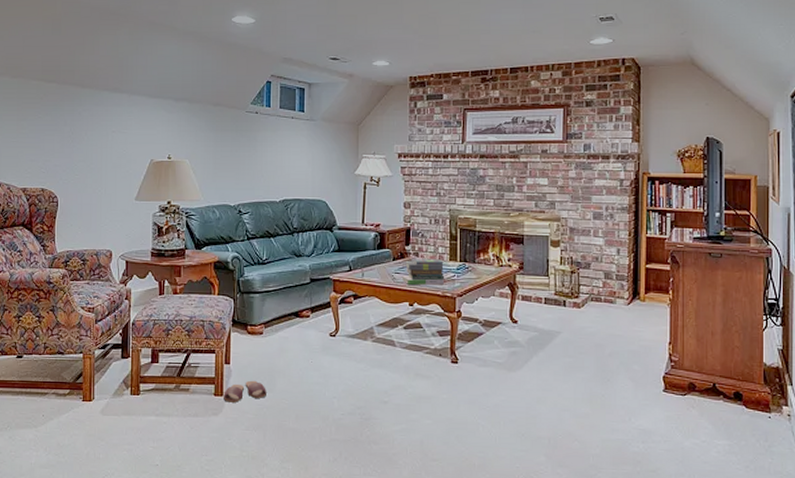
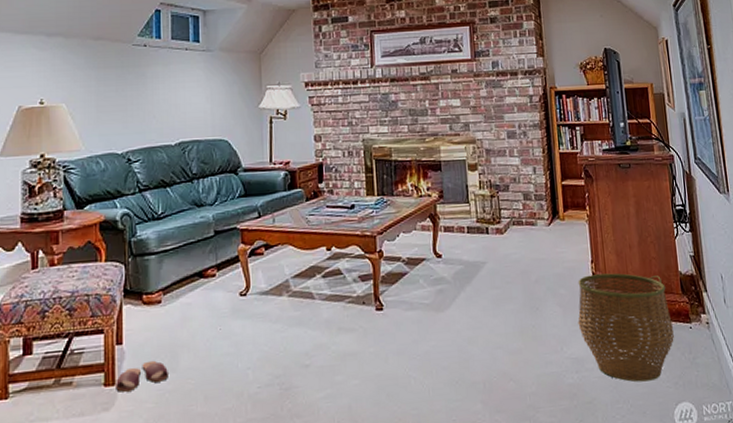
books: present [401,259,445,285] -> none [316,195,363,227]
basket: none [649,355,751,461] -> present [578,273,675,382]

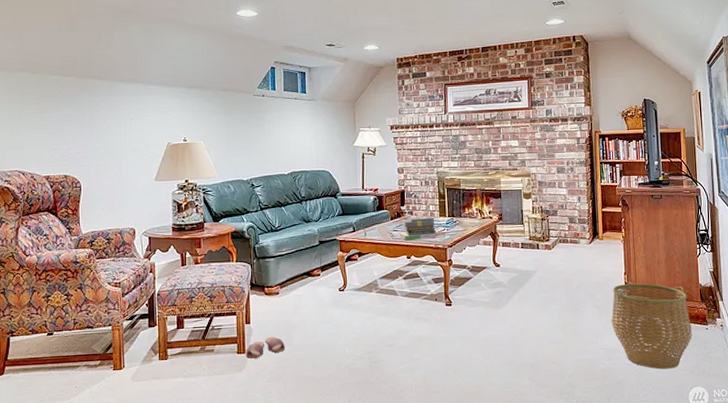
books: none [316,195,363,227] -> present [399,216,437,240]

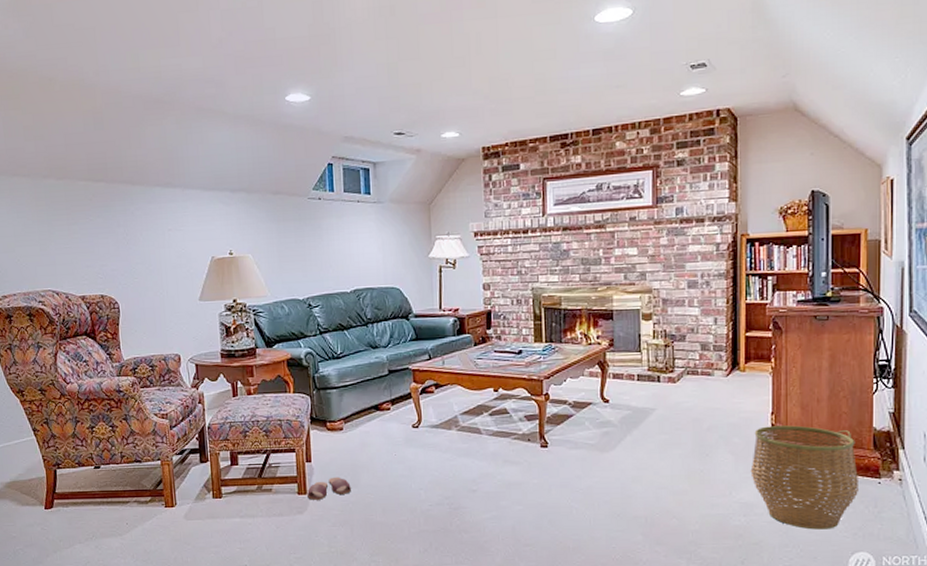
books: present [399,216,437,240] -> none [484,341,531,370]

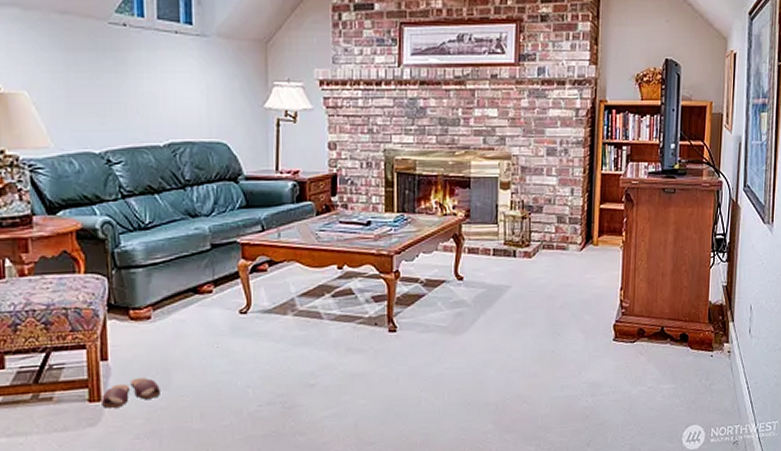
basket: present [750,425,860,530] -> none [599,301,695,406]

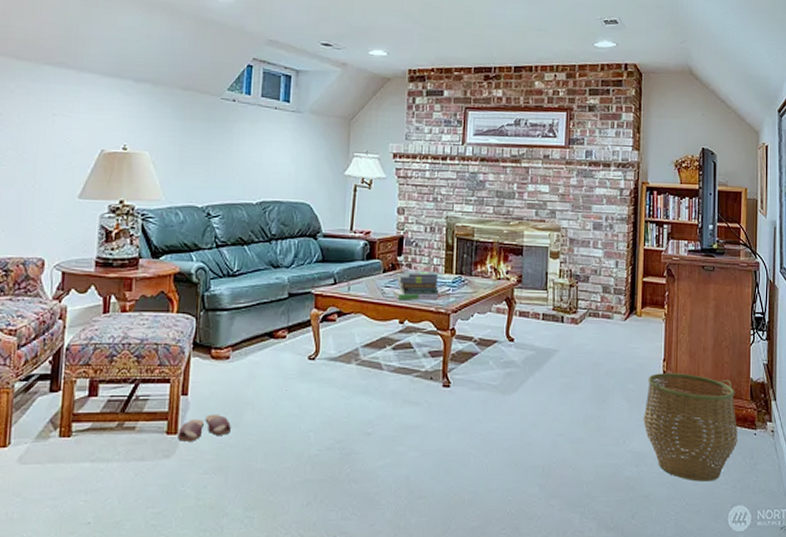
books: none [327,211,380,244] -> present [391,271,439,300]
basket: none [599,301,695,406] -> present [643,373,738,482]

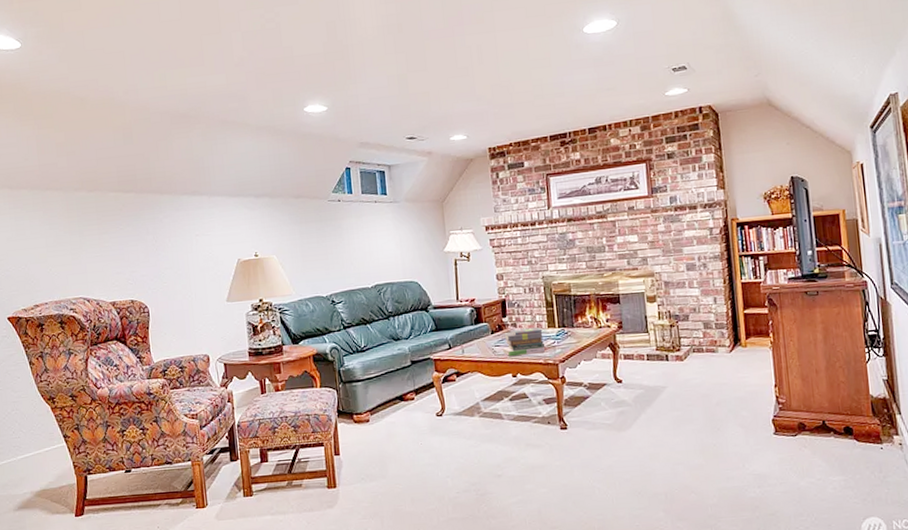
slippers: present [178,414,231,441] -> none [337,468,380,493]
basket: present [643,373,738,482] -> none [760,396,864,498]

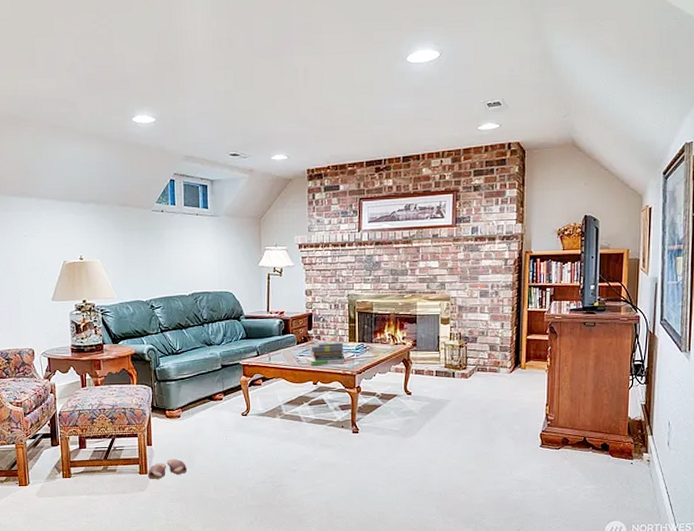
slippers: none [337,468,380,493] -> present [148,458,187,479]

